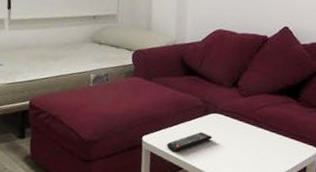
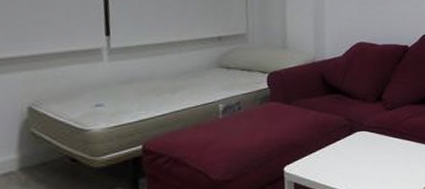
remote control: present [167,132,212,152] -> none [312,153,359,179]

